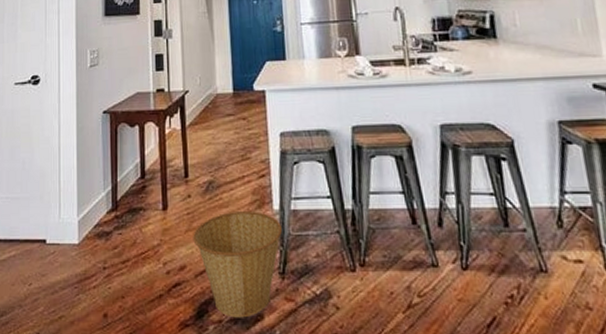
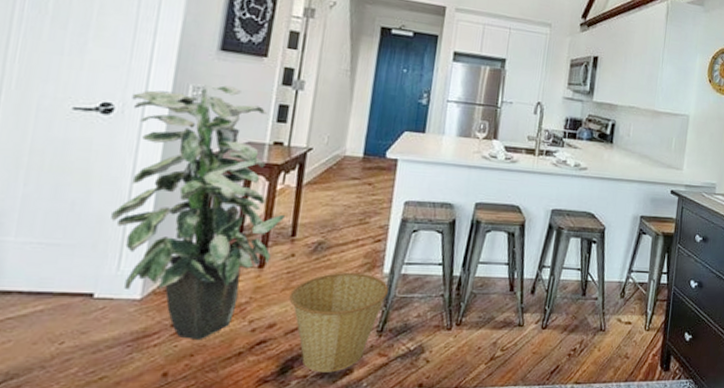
indoor plant: none [49,45,177,281] -> present [111,85,286,339]

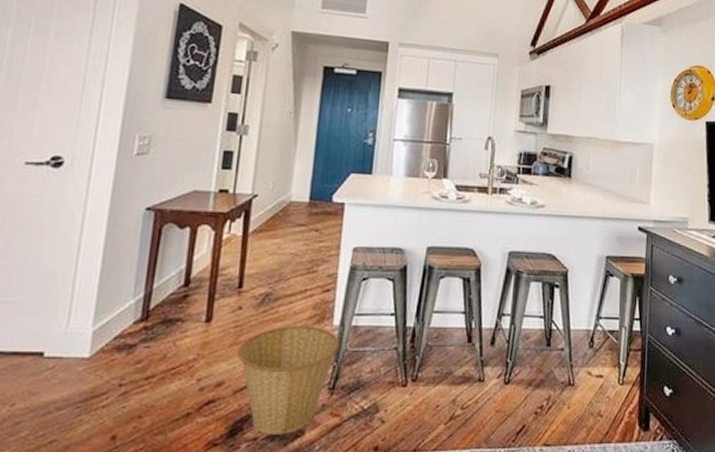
indoor plant: present [111,85,286,339] -> none [61,134,233,399]

